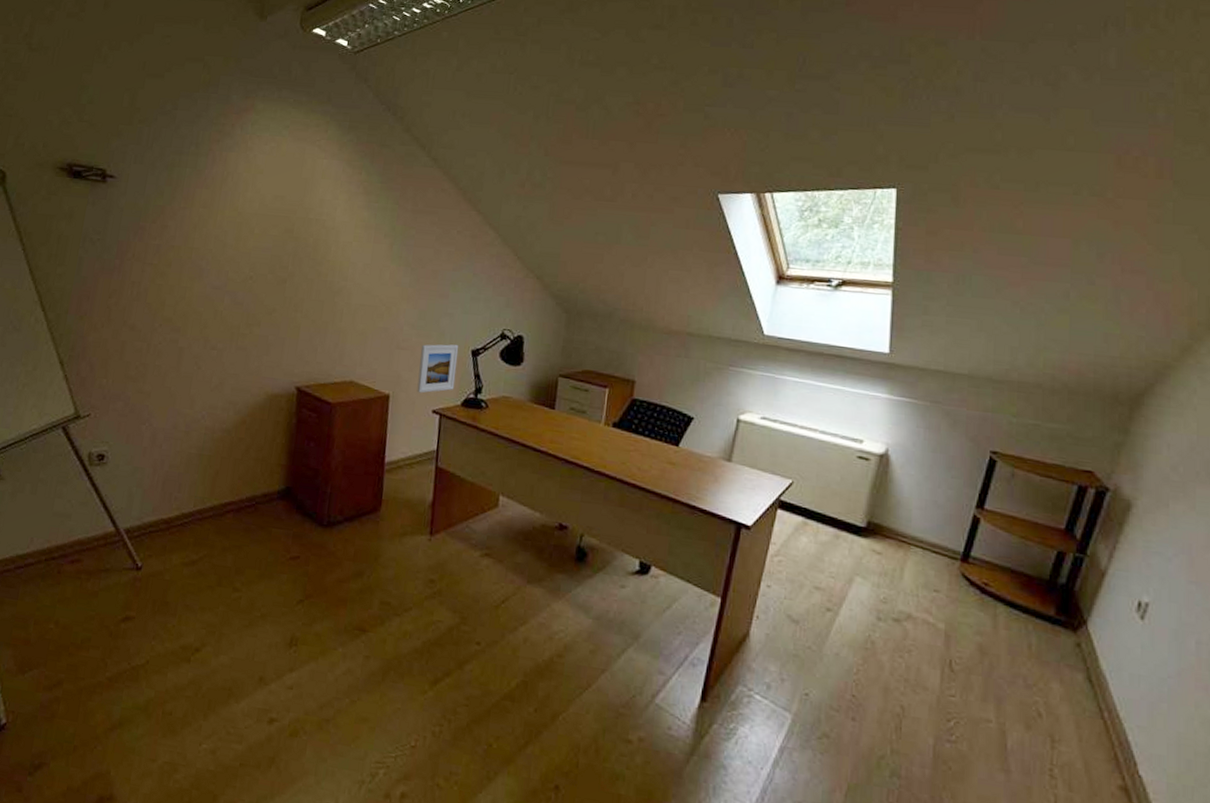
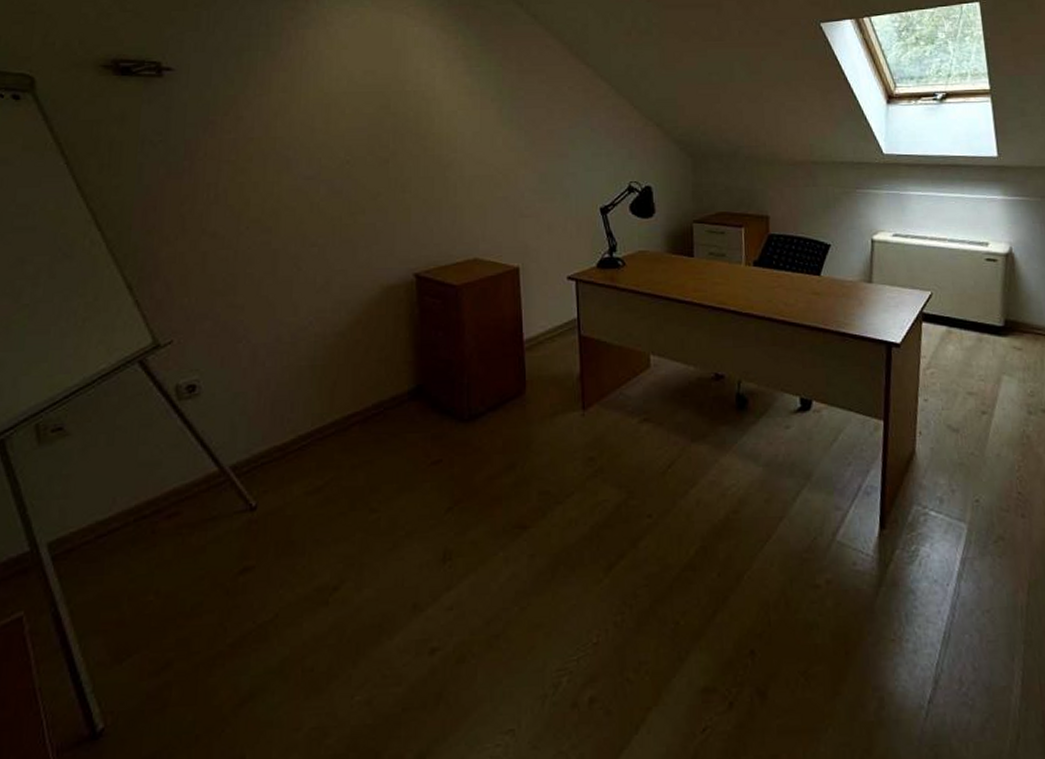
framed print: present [417,344,459,394] -> none [546,204,587,261]

